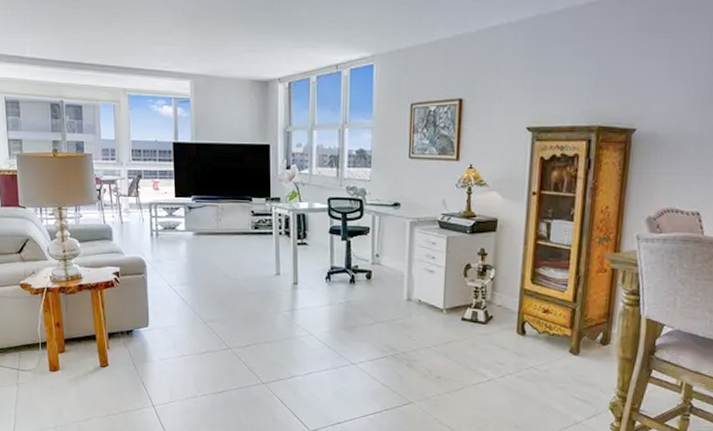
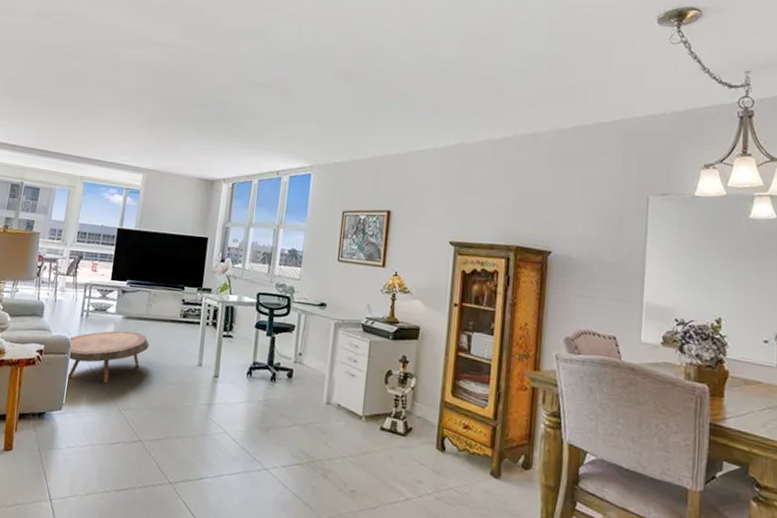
coffee table: none [143,247,224,299] -> present [67,330,149,384]

